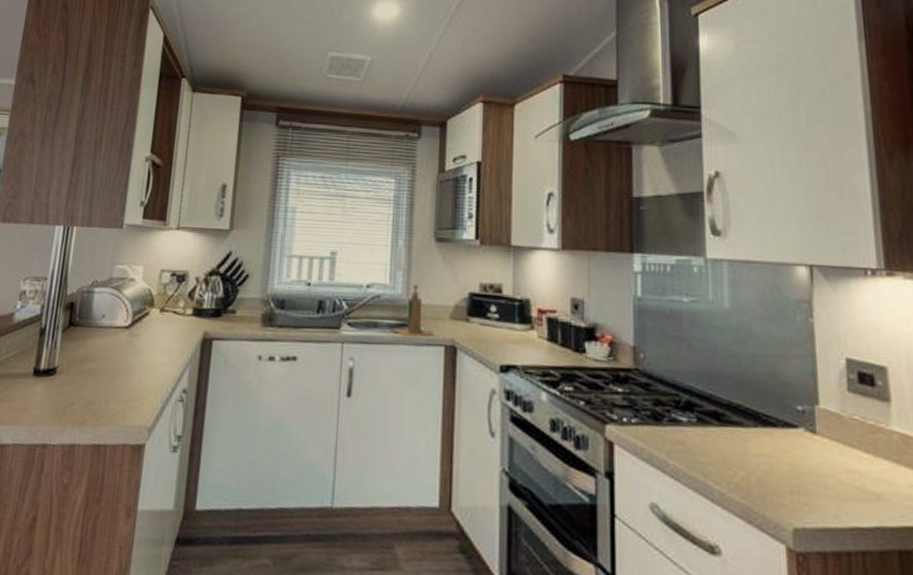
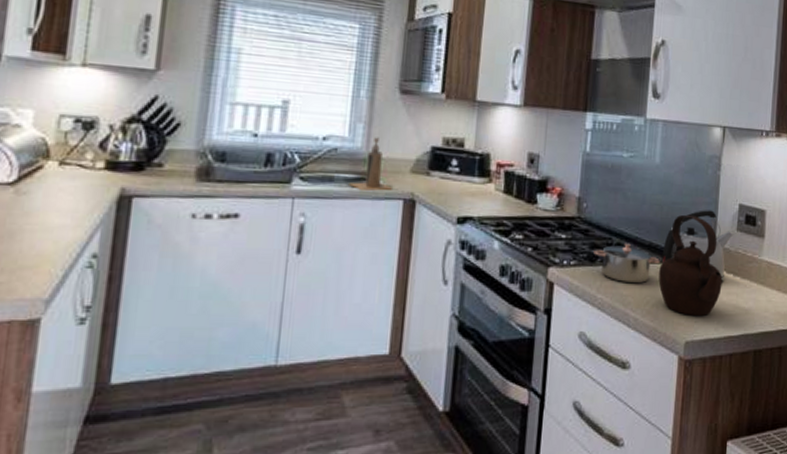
cooking pot: none [658,400,747,451] -> present [593,243,661,284]
teapot: none [745,369,837,498] -> present [658,214,723,317]
kettle: none [746,364,845,456] -> present [661,210,734,282]

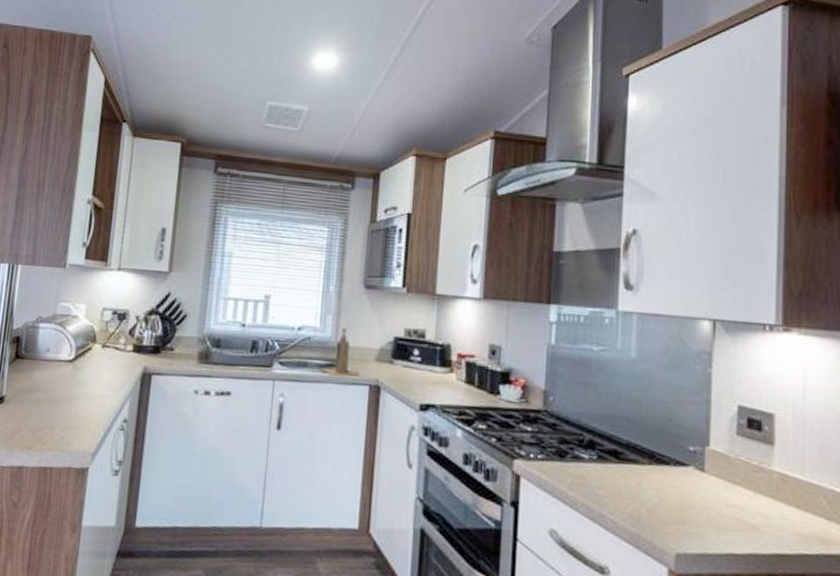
cooking pot: present [593,243,661,284] -> none [563,440,642,485]
teapot: present [658,214,723,317] -> none [640,413,721,528]
kettle: present [661,210,734,282] -> none [642,409,733,492]

